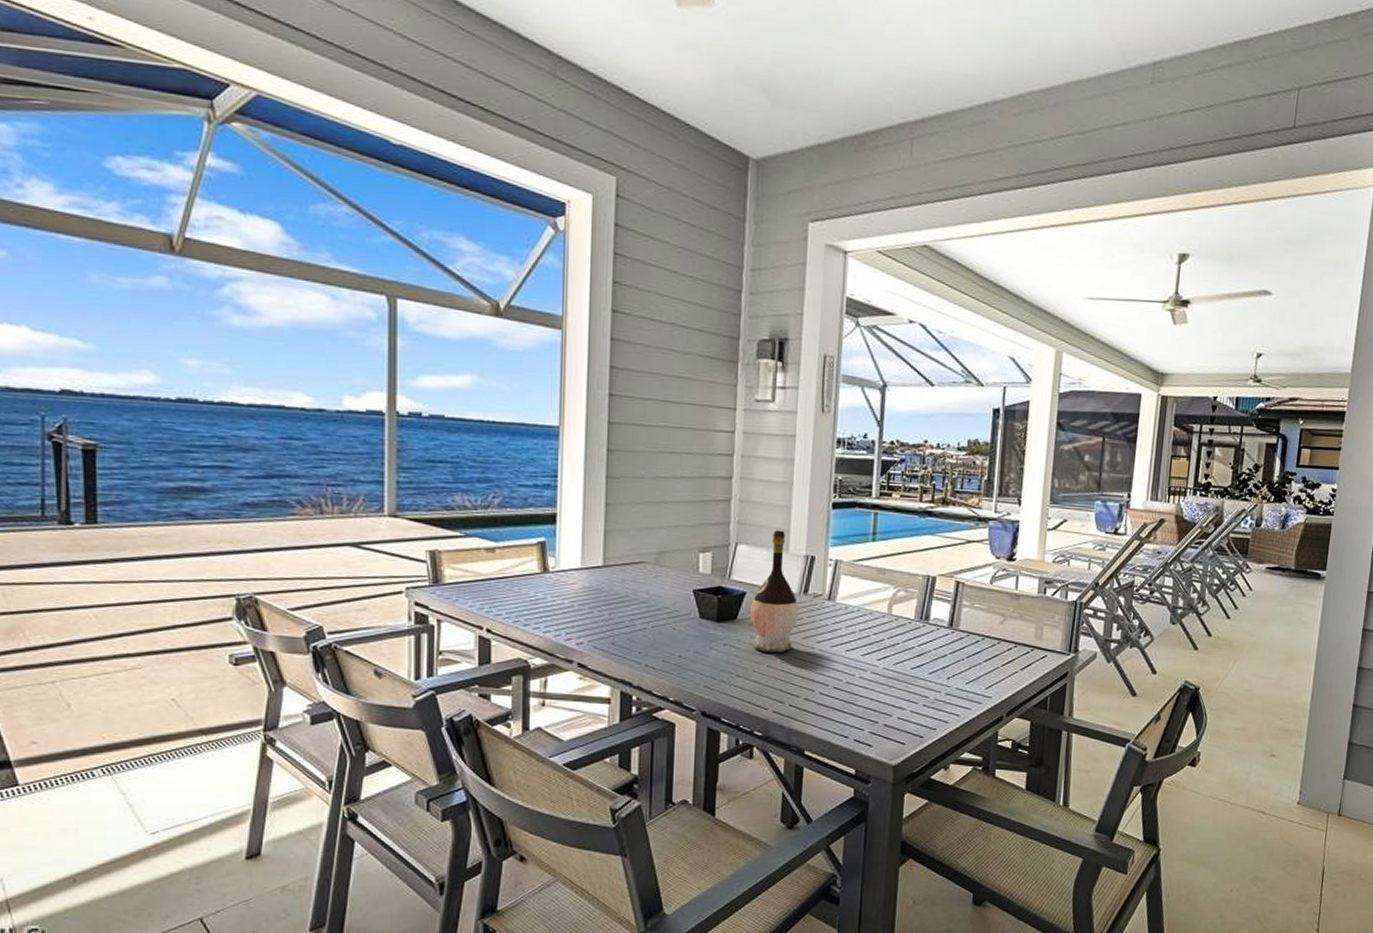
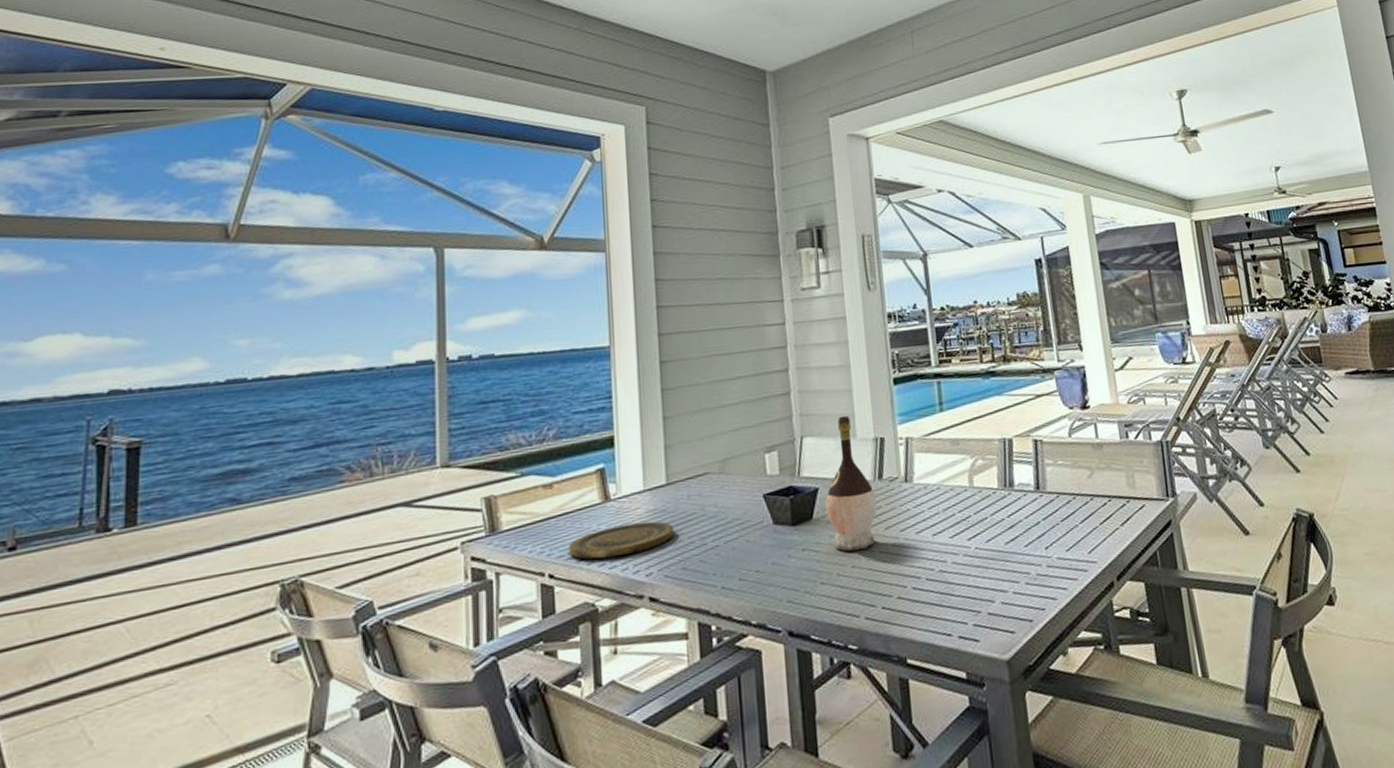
plate: none [505,595,607,623] -> present [567,521,675,559]

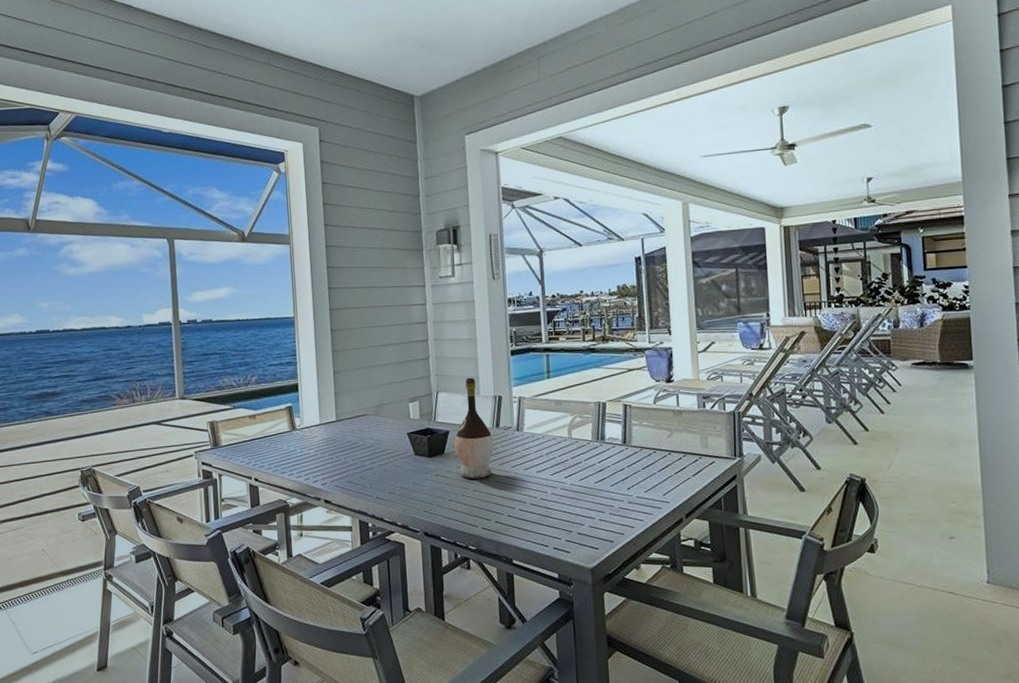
plate: present [567,521,675,559] -> none [267,446,342,470]

